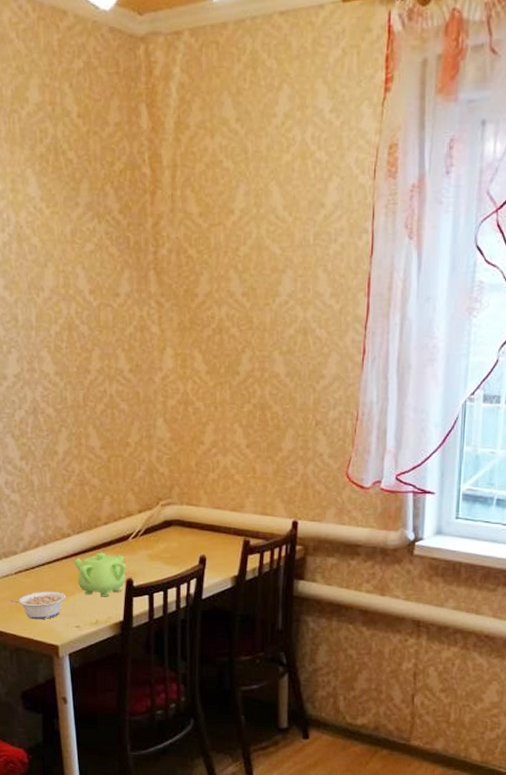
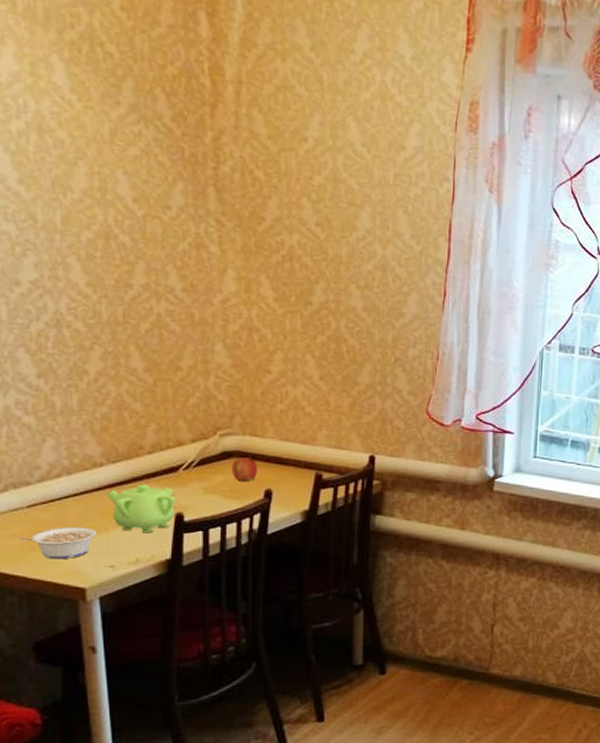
fruit: none [171,526,194,548] -> present [231,457,258,481]

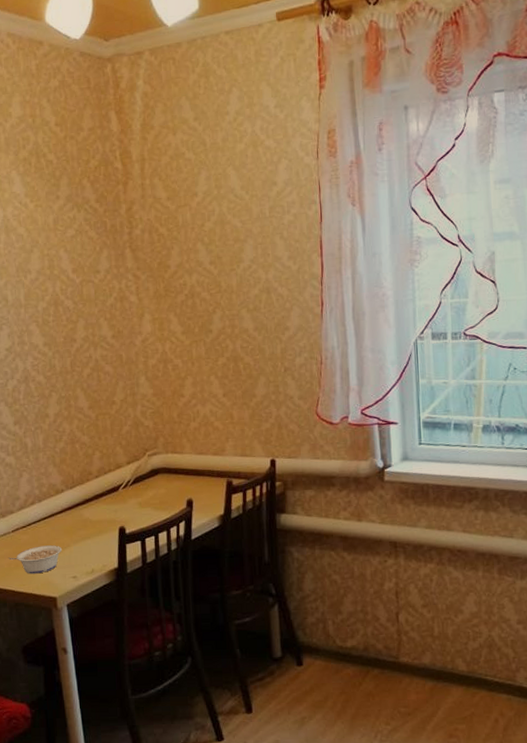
teapot: present [107,484,176,534] -> none [67,504,119,547]
fruit: present [231,457,258,481] -> none [159,473,180,494]

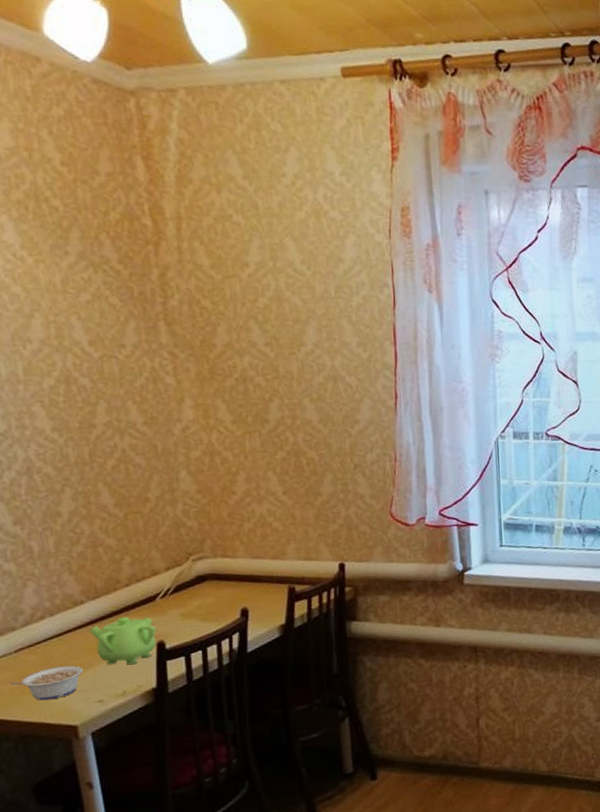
teapot: none [67,504,119,547] -> present [89,616,157,665]

